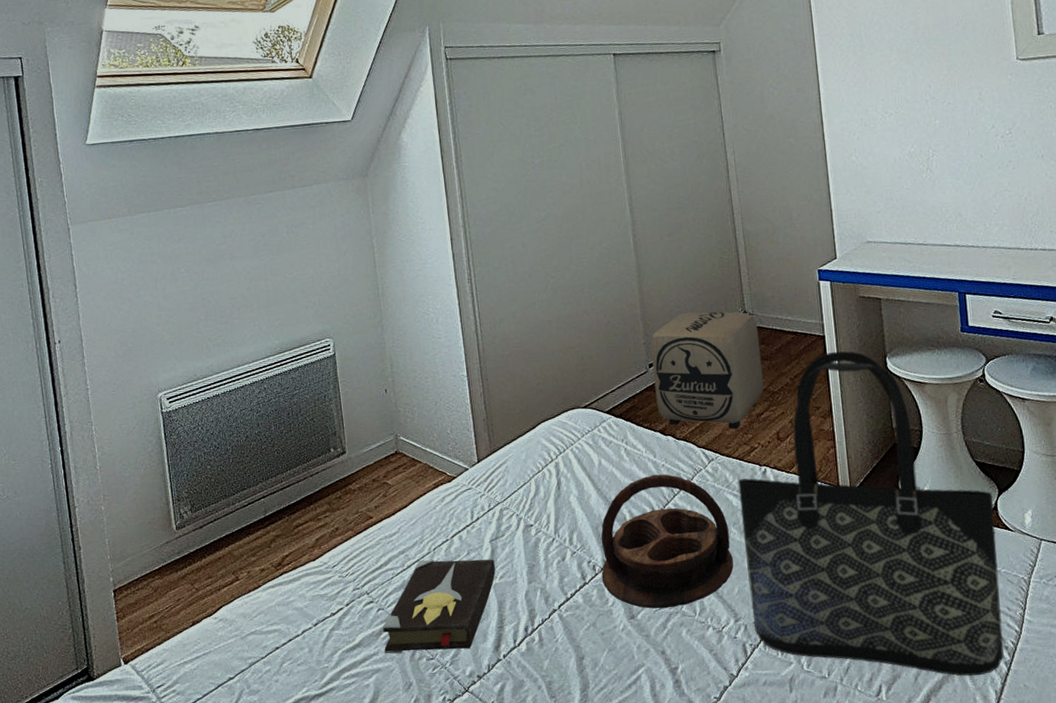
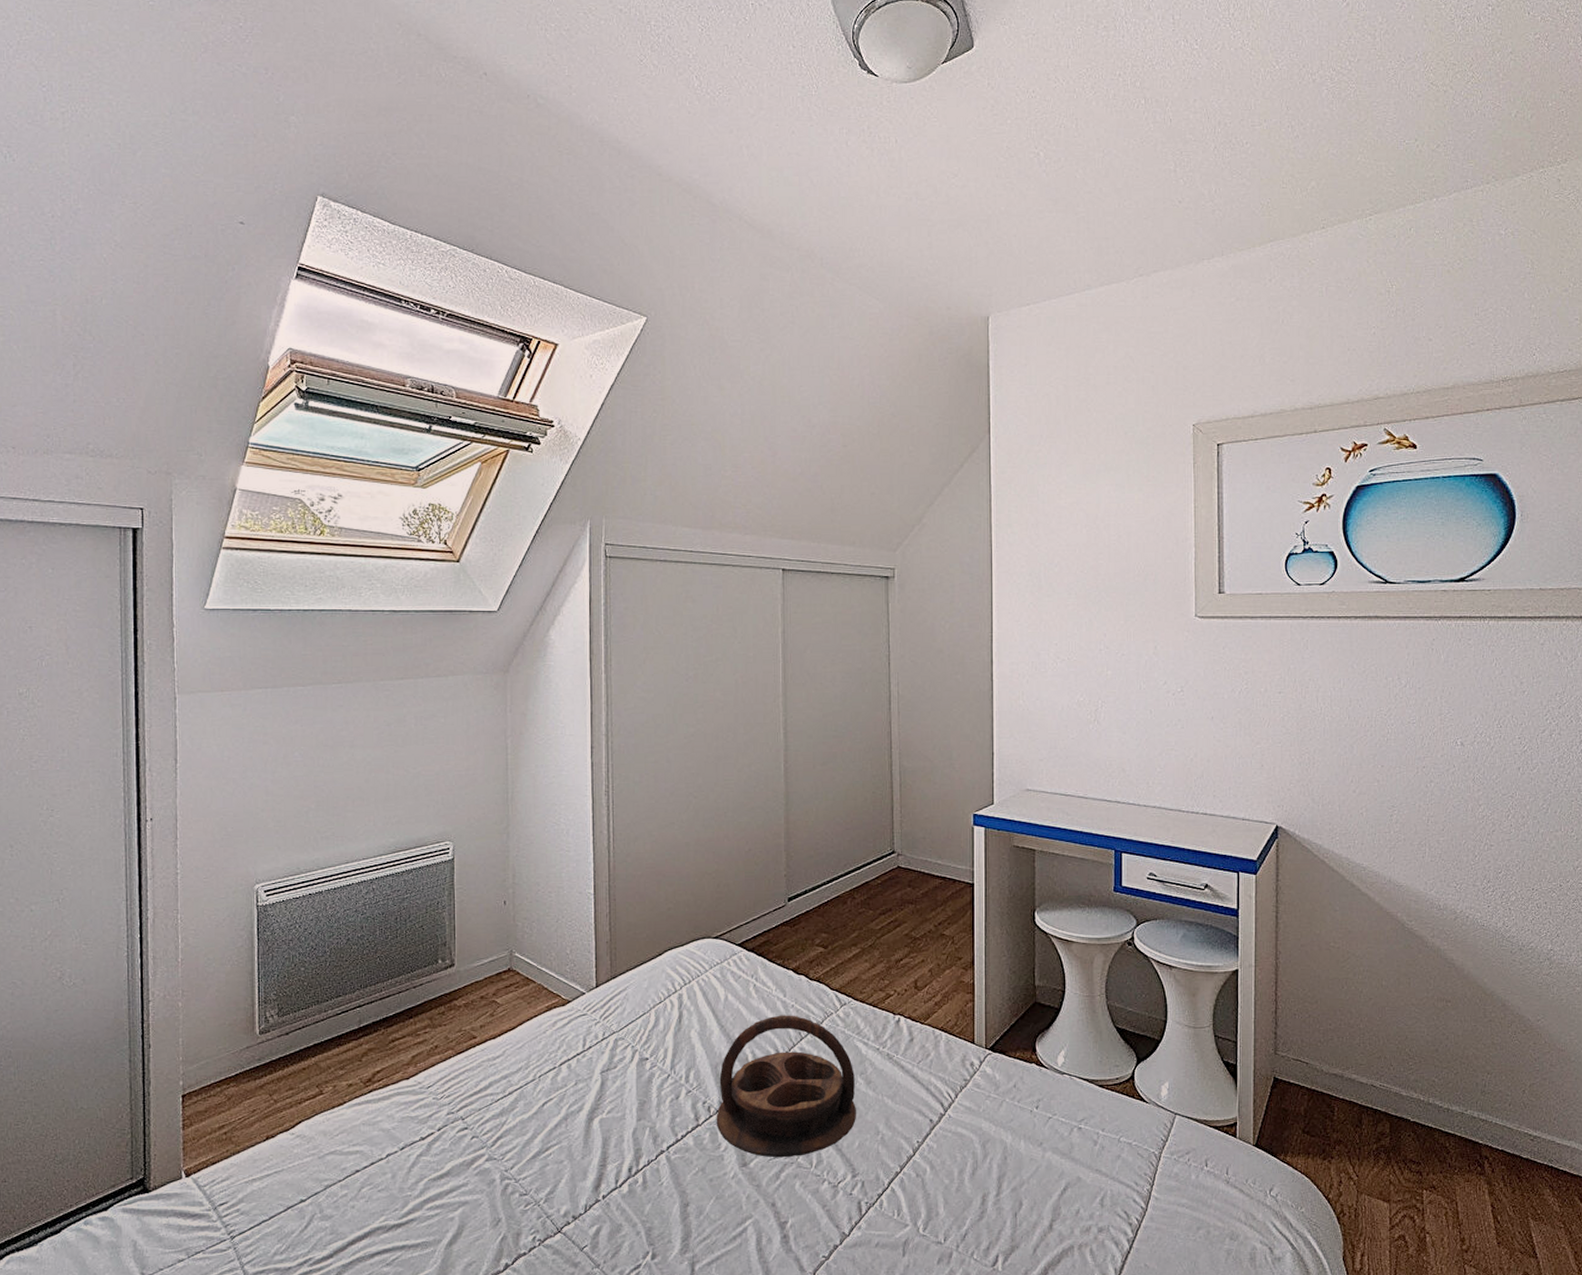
hardback book: present [383,559,496,654] -> none [474,1087,603,1186]
ottoman: present [650,311,764,430] -> none [792,846,906,974]
tote bag: present [737,351,1004,676] -> none [869,900,1131,1251]

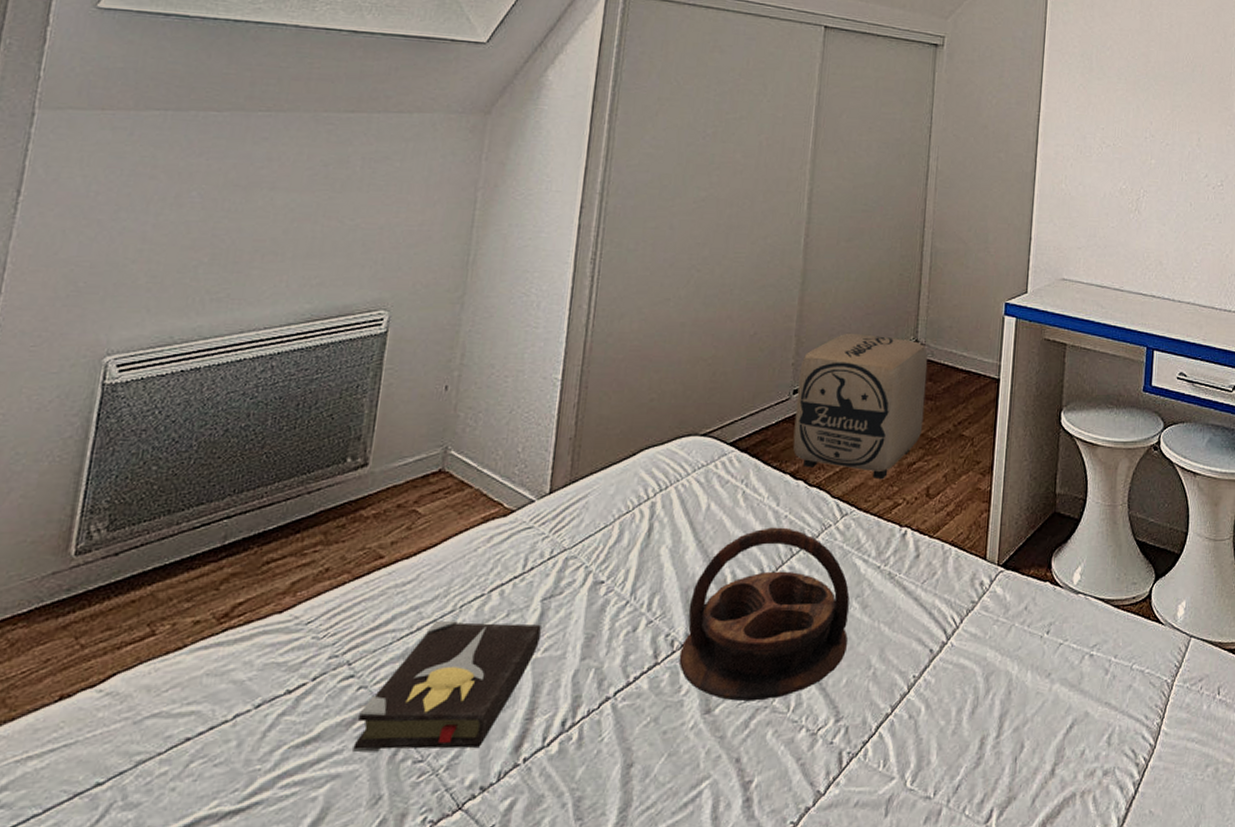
hardback book: none [474,1087,603,1186] -> present [353,620,541,753]
ottoman: none [792,846,906,974] -> present [792,332,928,480]

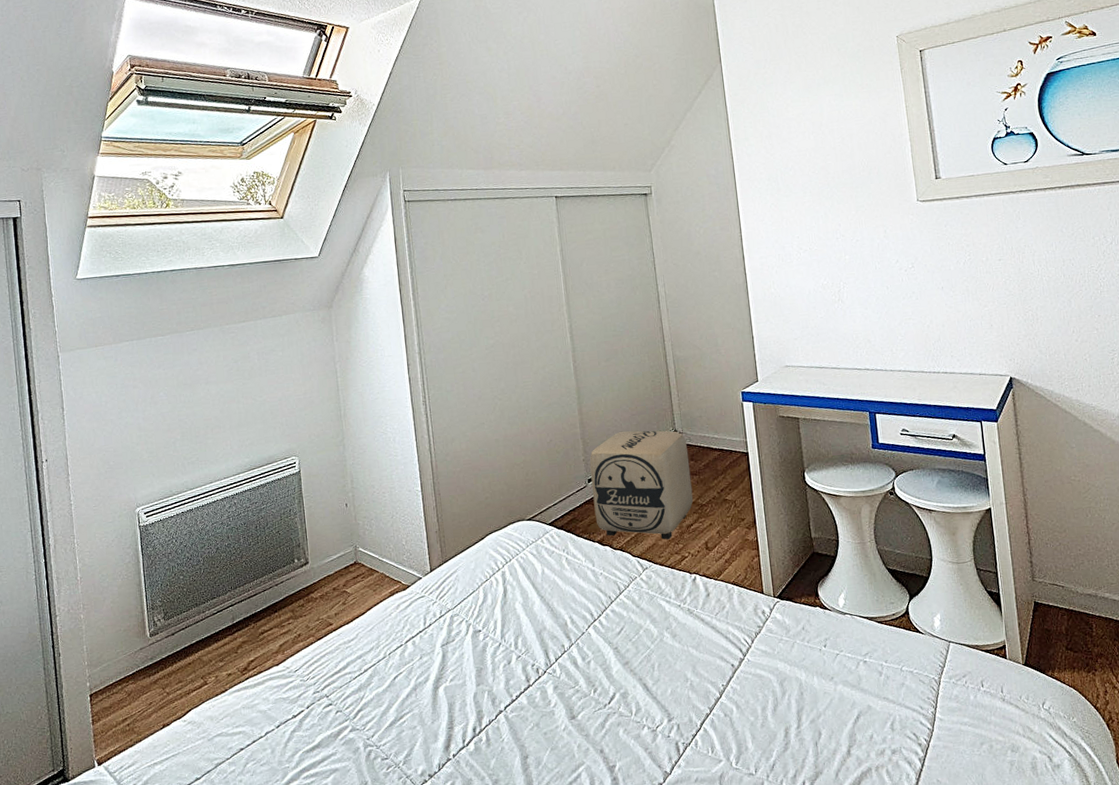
hardback book: present [353,620,541,753] -> none [341,663,446,755]
serving tray: present [678,527,850,702] -> none [544,581,667,709]

